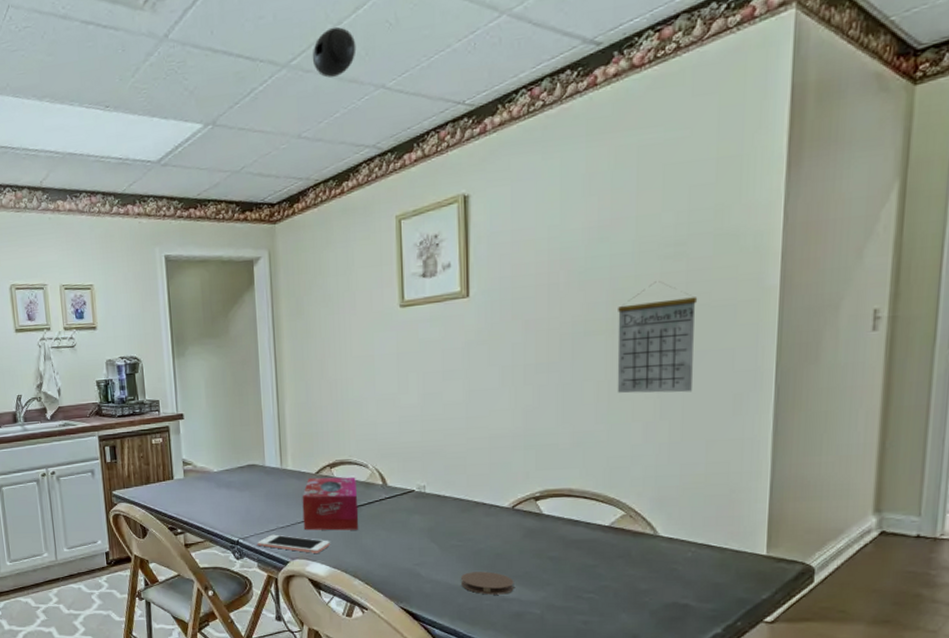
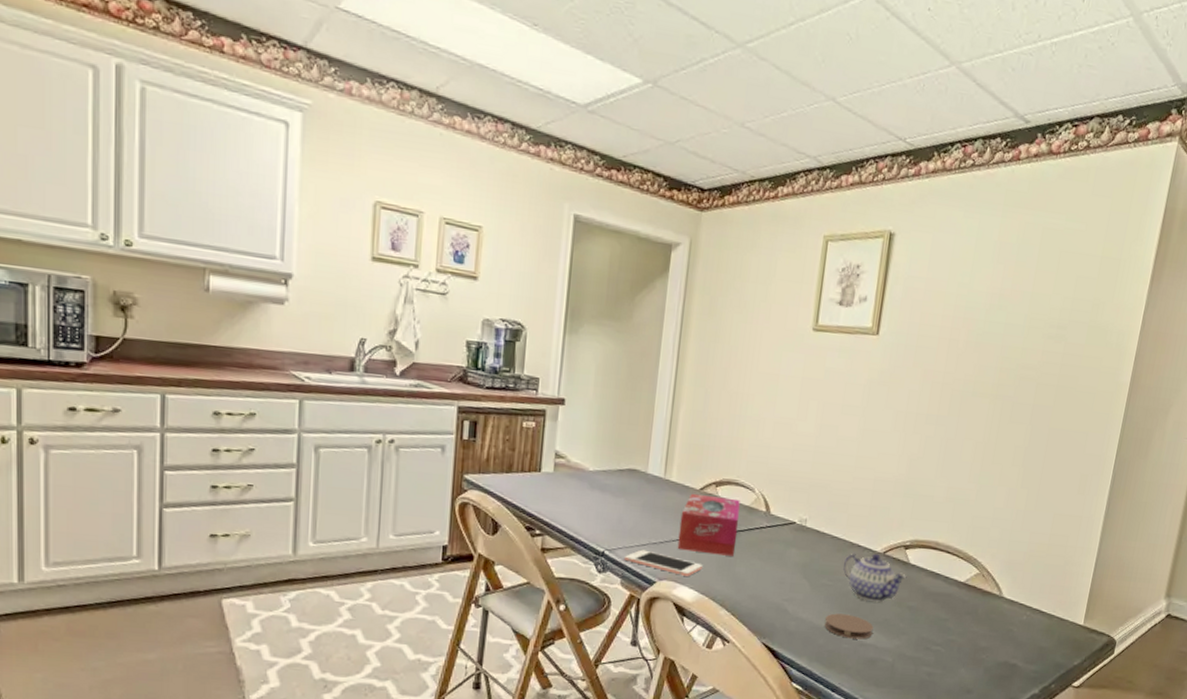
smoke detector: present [312,26,357,78] -> none [769,21,815,74]
teapot: none [471,509,542,557] -> present [843,553,907,603]
calendar: present [617,281,698,394] -> none [990,357,1068,466]

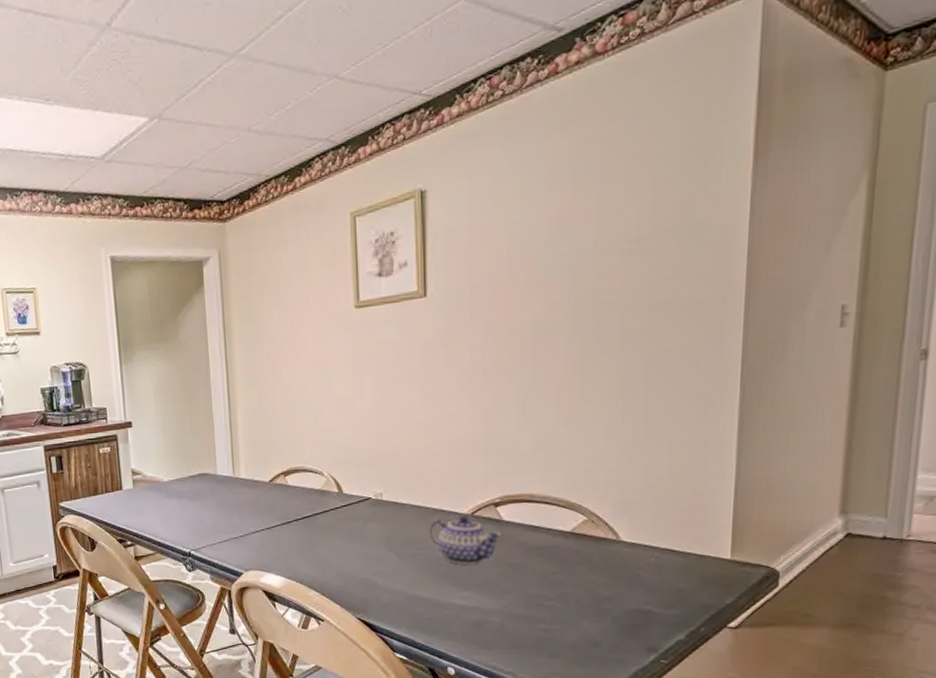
cell phone: present [624,549,703,576] -> none [210,545,285,564]
tissue box: present [677,493,740,556] -> none [255,484,313,541]
coaster: present [824,613,874,640] -> none [418,580,474,604]

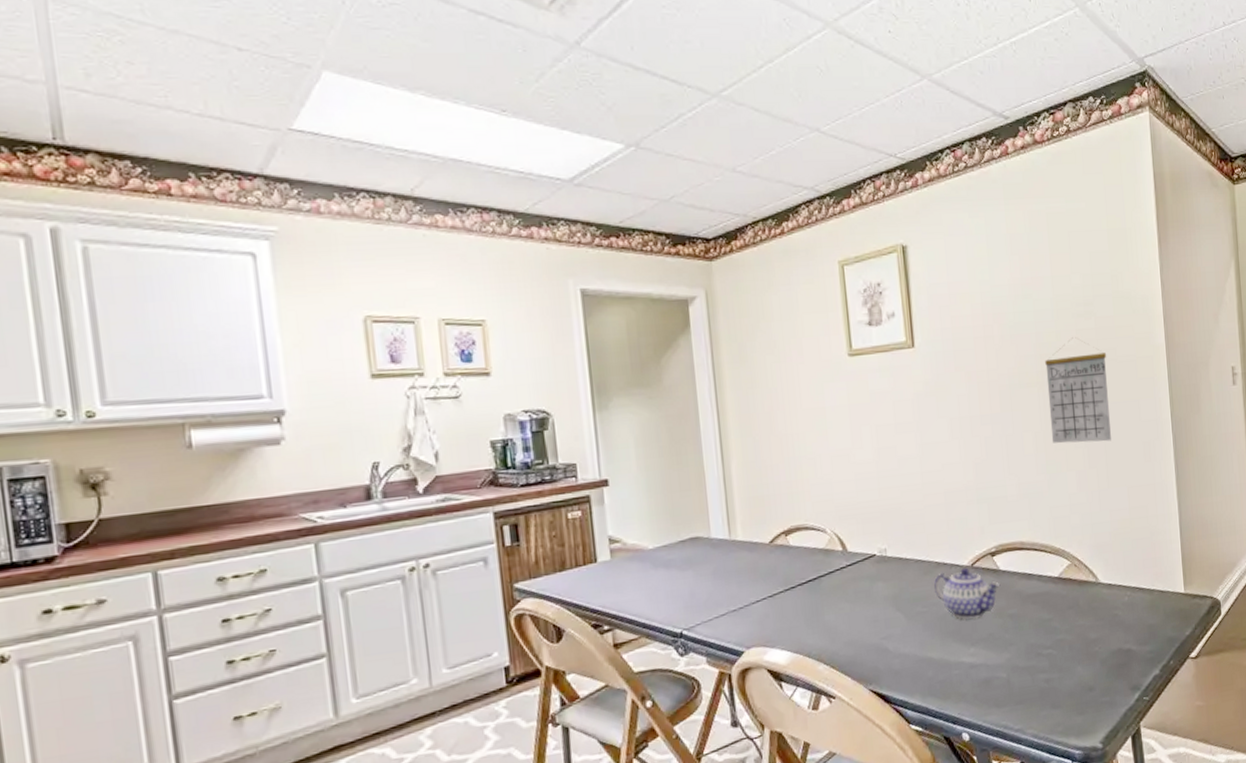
calendar: none [578,278,662,395] -> present [1045,337,1111,444]

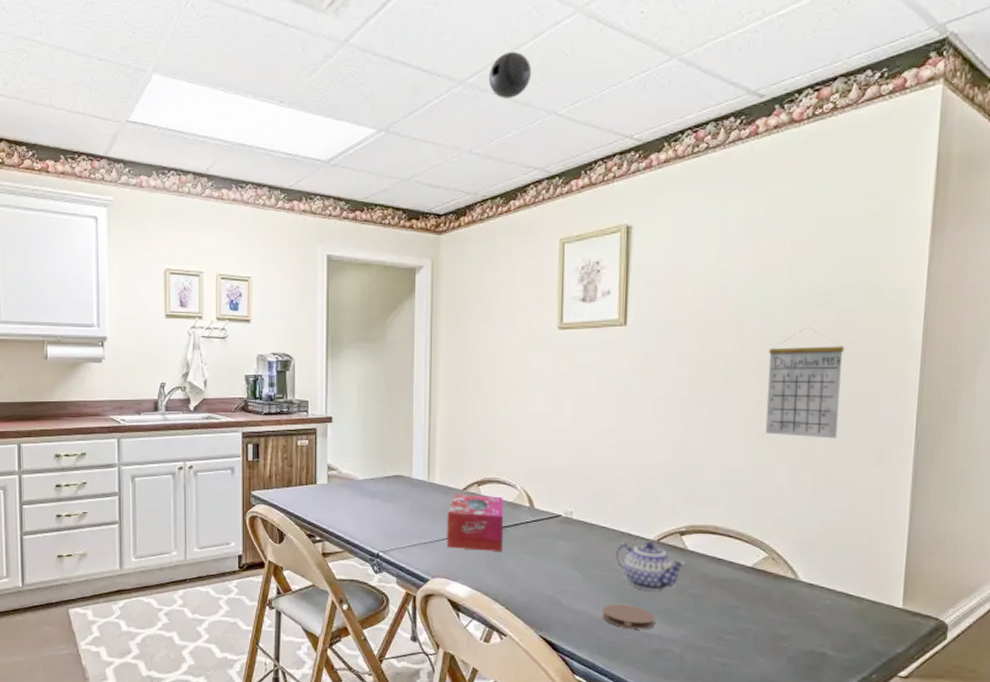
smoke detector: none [743,64,789,113] -> present [488,51,532,98]
tissue box: none [755,543,819,611] -> present [446,493,503,552]
coaster: none [928,637,981,664] -> present [601,604,656,630]

